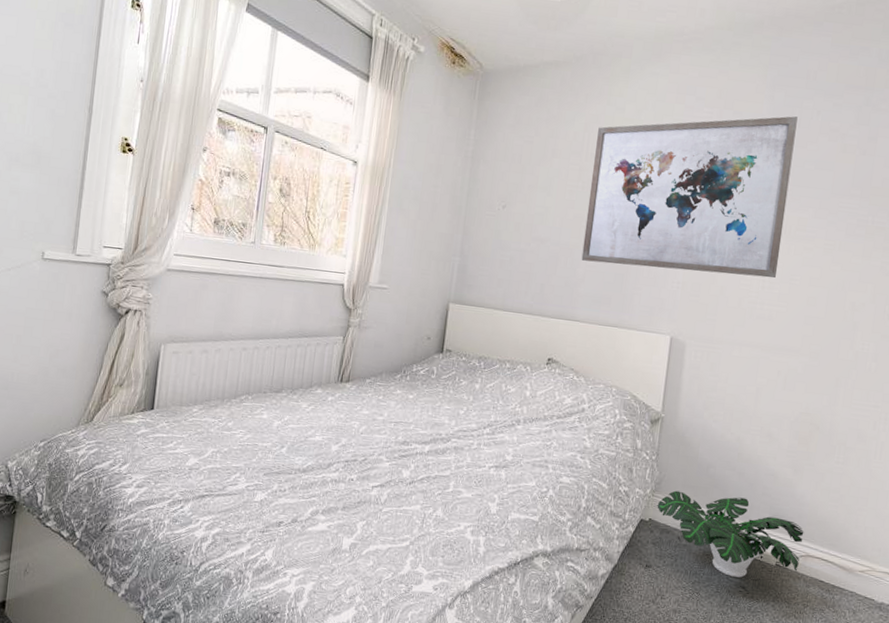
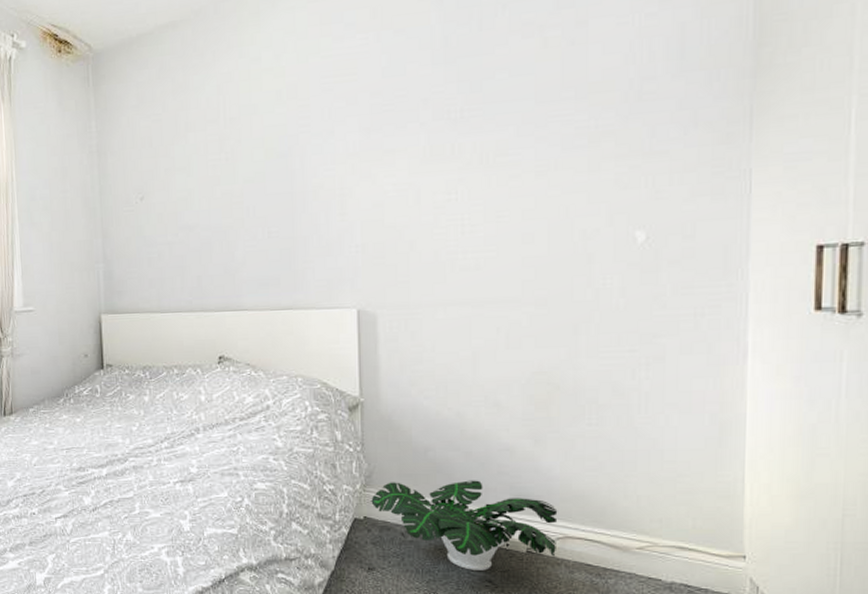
wall art: present [581,116,798,278] -> none [234,18,479,242]

